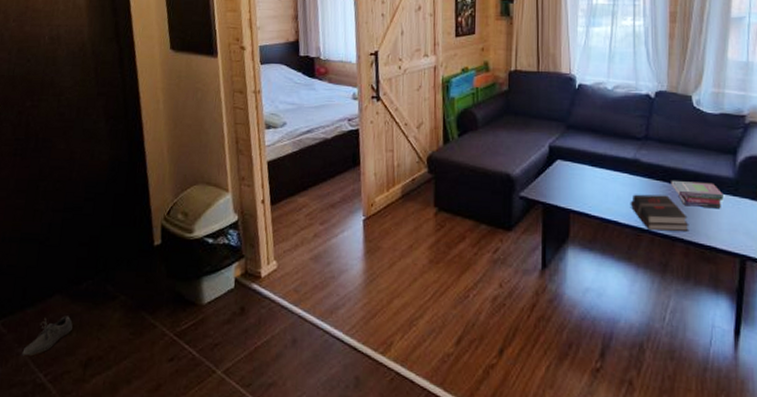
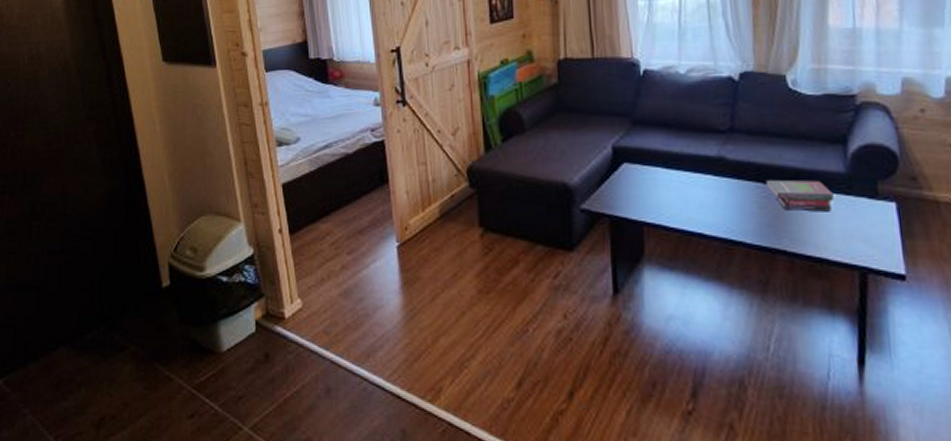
shoe: present [22,316,73,357] -> none [29,371,80,418]
hardback book: present [630,194,689,231] -> none [716,198,793,243]

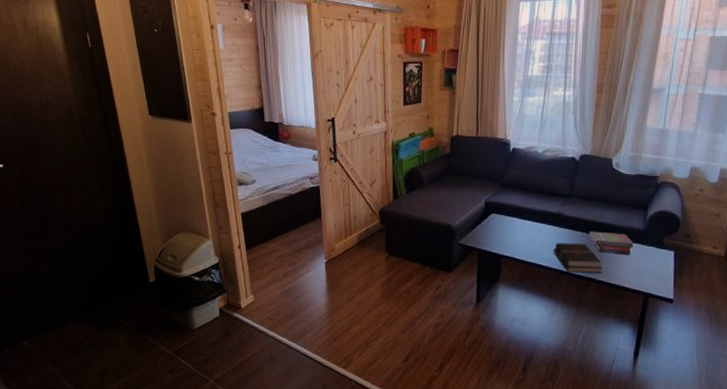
hardback book: none [716,198,793,243] -> present [553,242,603,273]

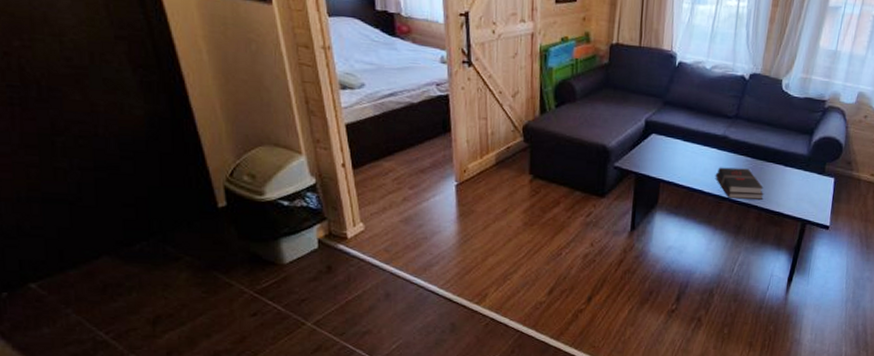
books: present [589,231,634,255] -> none [753,155,797,182]

